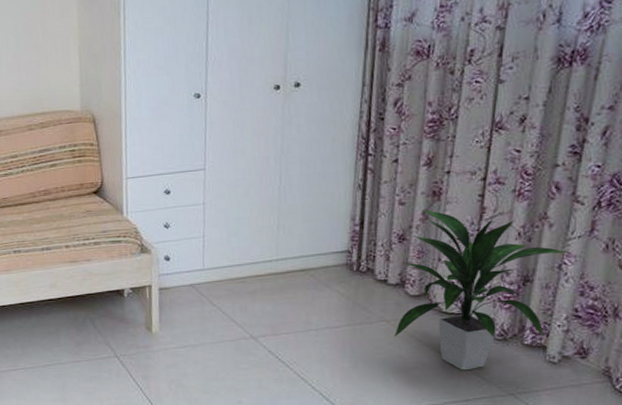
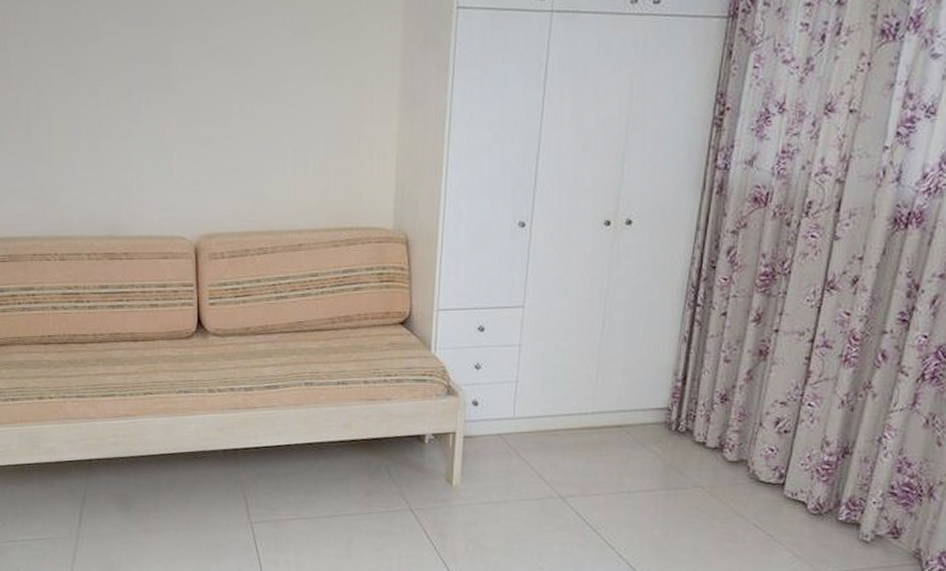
indoor plant: present [393,209,570,371] -> none [707,369,891,546]

